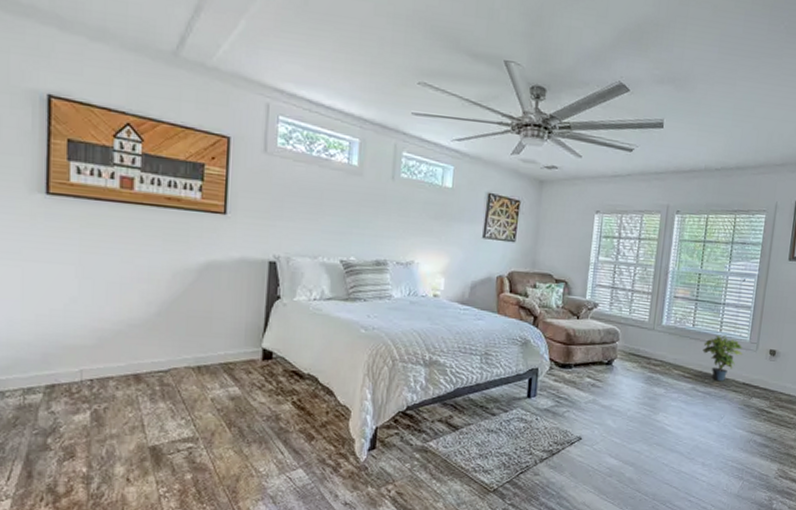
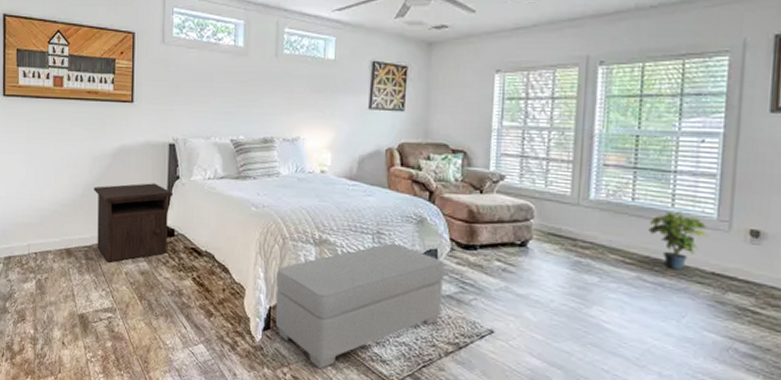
nightstand: none [171,302,273,390] -> present [93,183,174,264]
ottoman: none [381,363,544,484] -> present [275,243,445,370]

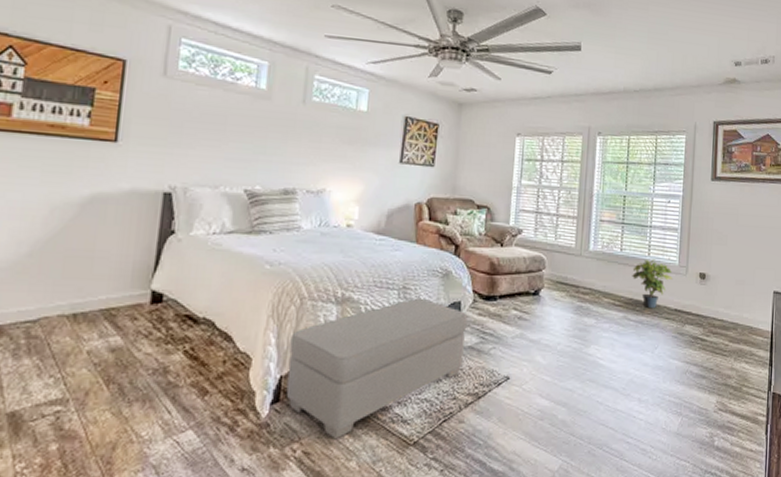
nightstand: present [93,183,174,264] -> none [46,239,166,342]

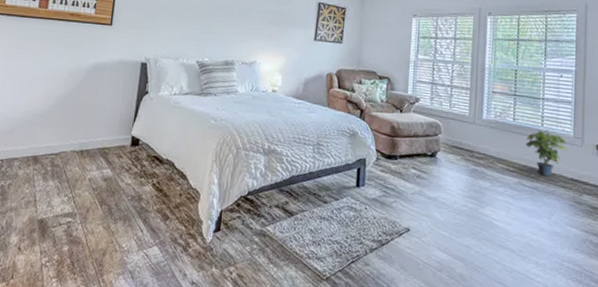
ottoman: present [286,297,468,440] -> none [225,153,372,268]

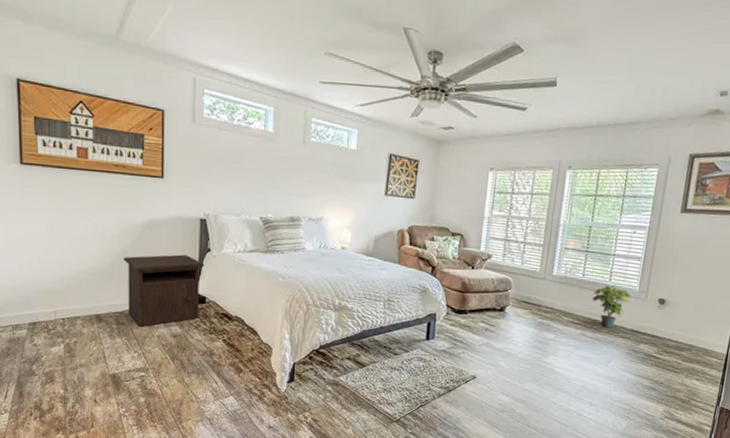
nightstand: none [64,96,142,170] -> present [123,254,205,328]

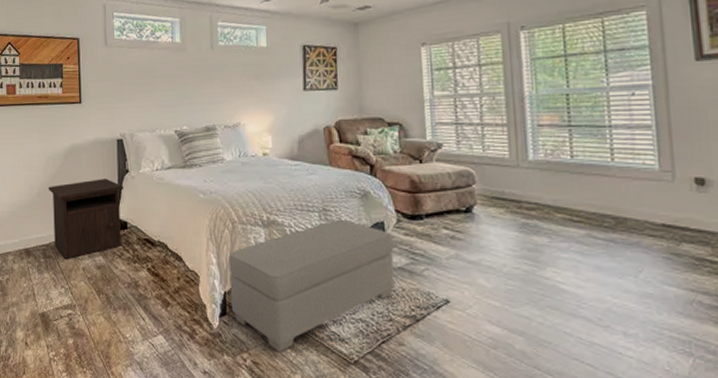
ottoman: none [298,308,442,413] -> present [228,219,395,353]
potted plant: present [592,284,632,329] -> none [591,165,653,225]

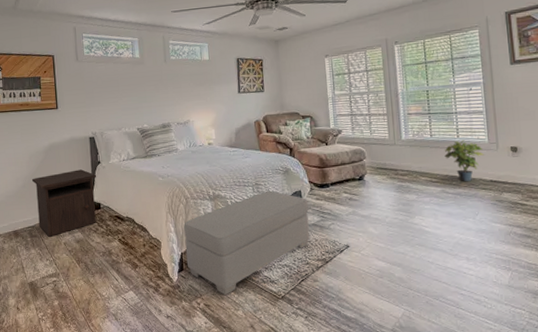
potted plant: none [591,165,653,225] -> present [444,140,484,182]

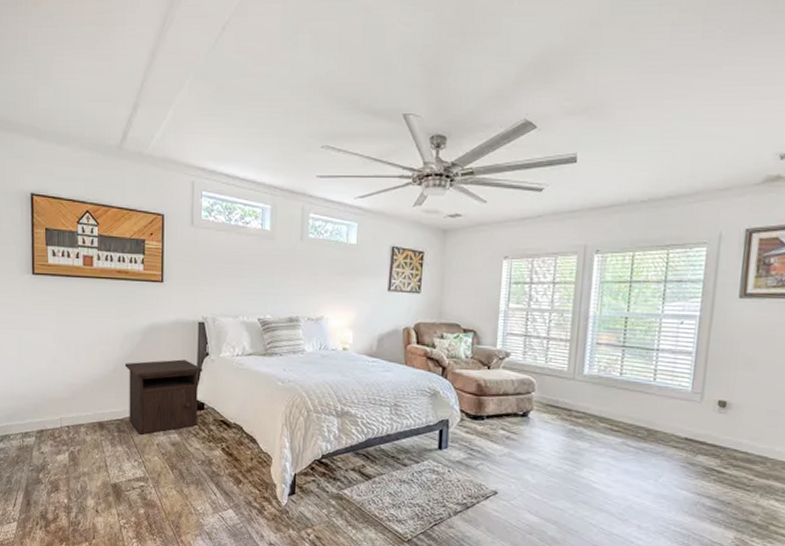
ottoman: present [183,190,310,296] -> none [300,414,456,530]
potted plant: present [444,140,484,182] -> none [633,384,683,437]

